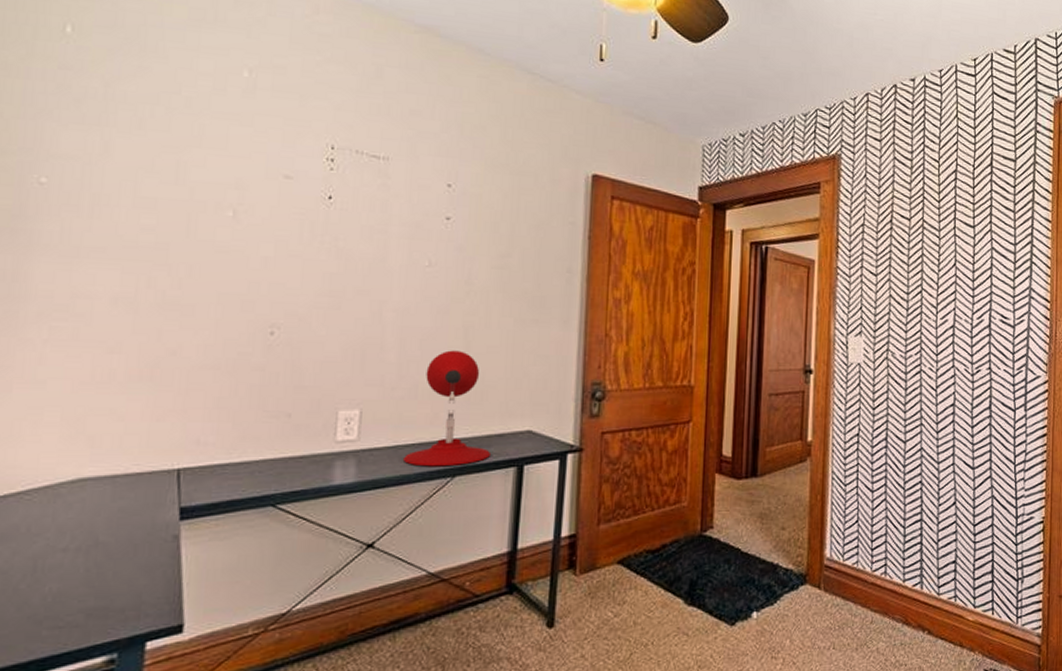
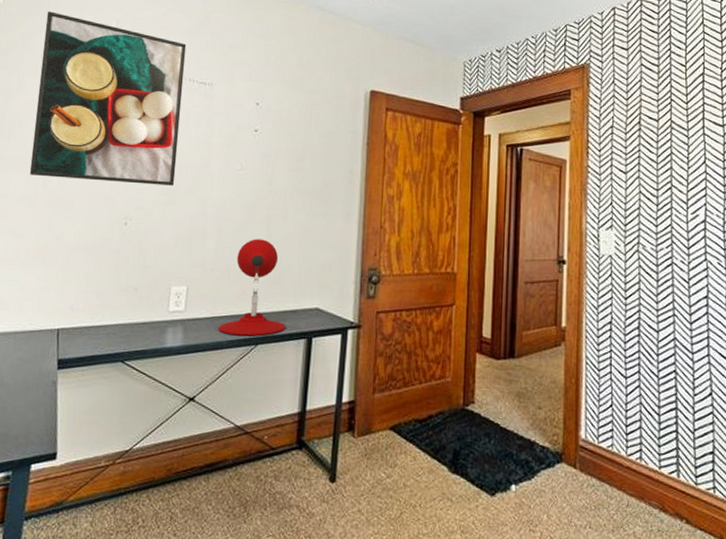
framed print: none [125,49,351,285] -> present [29,11,187,186]

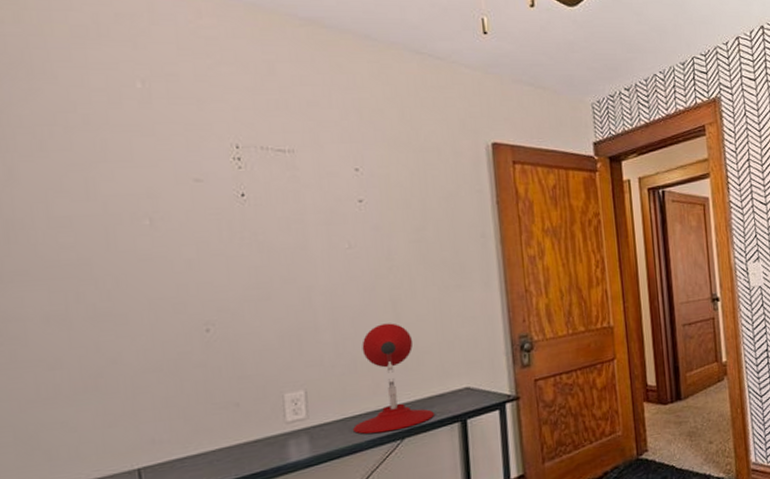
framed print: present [29,11,187,186] -> none [30,72,265,289]

